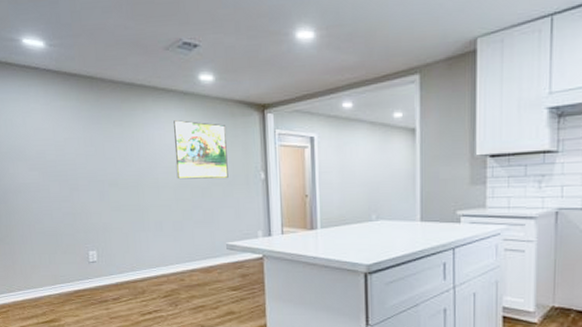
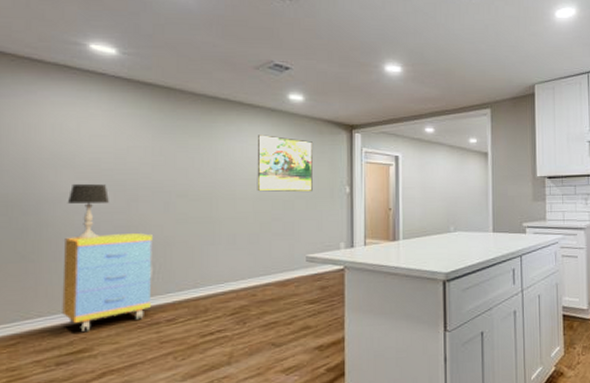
table lamp: none [25,174,56,225] -> present [67,183,109,240]
storage cabinet: none [28,220,100,304] -> present [62,233,153,331]

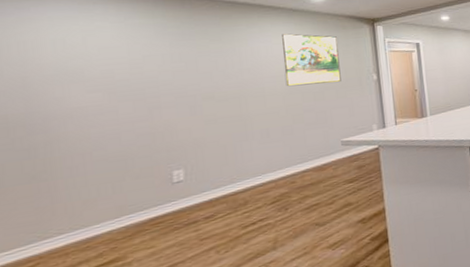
storage cabinet: present [62,233,153,331] -> none [81,138,187,242]
table lamp: present [67,183,109,240] -> none [79,95,128,153]

